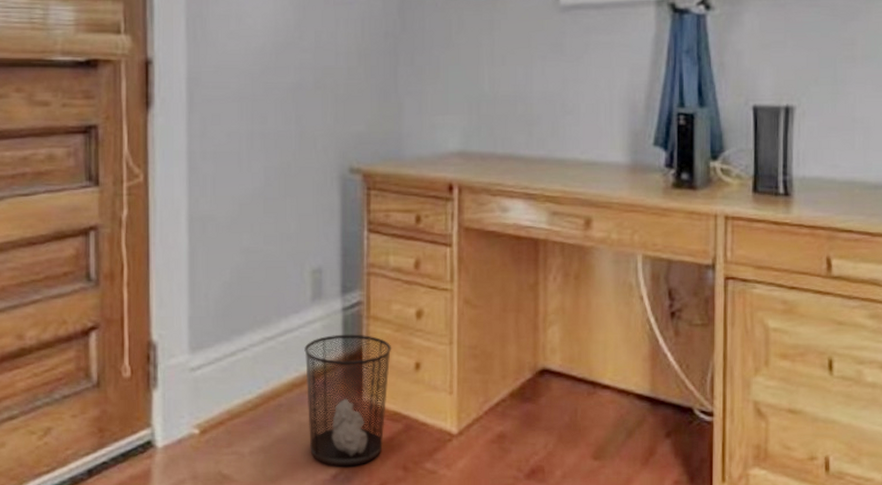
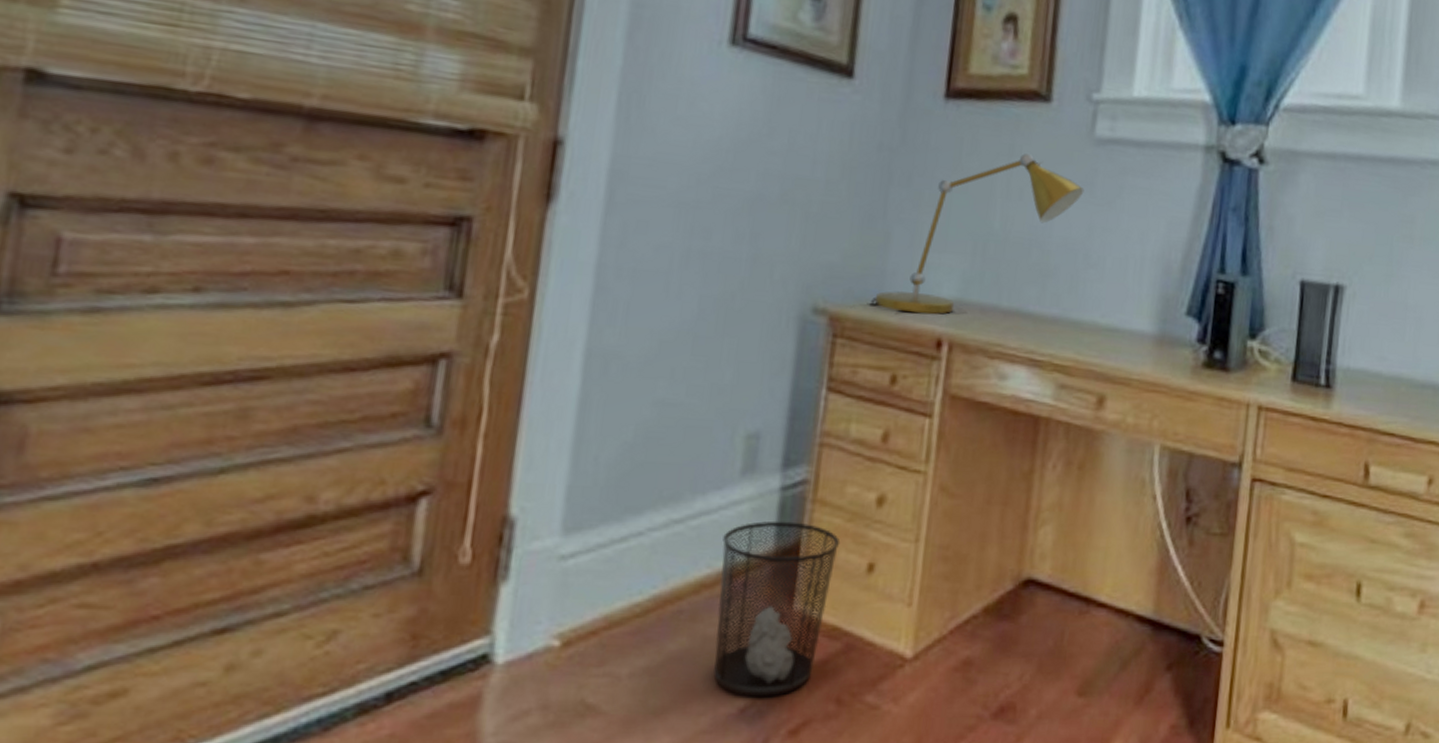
desk lamp: none [393,26,556,165] -> present [870,153,1085,314]

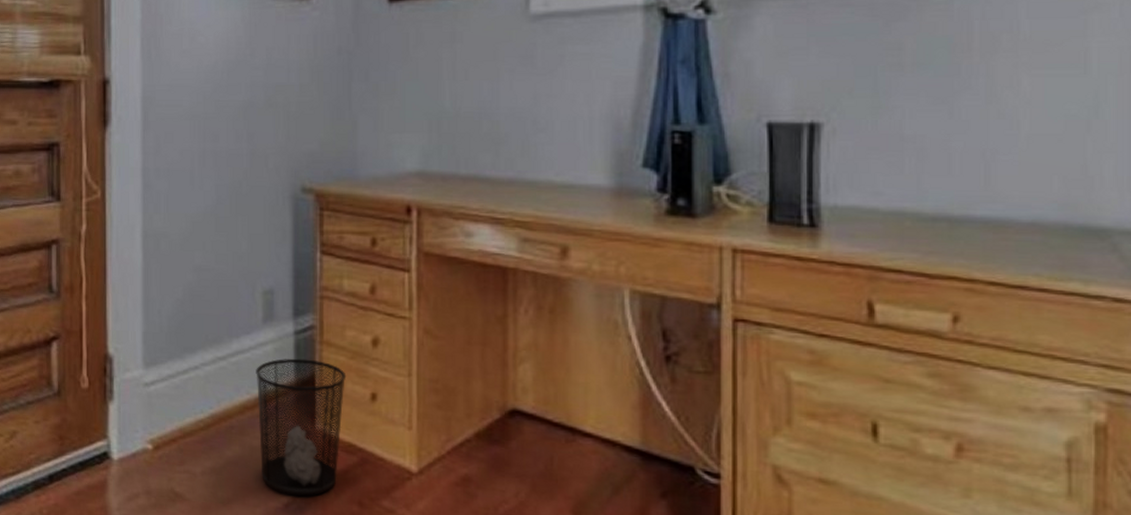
desk lamp: present [870,153,1085,314] -> none [346,38,526,186]

